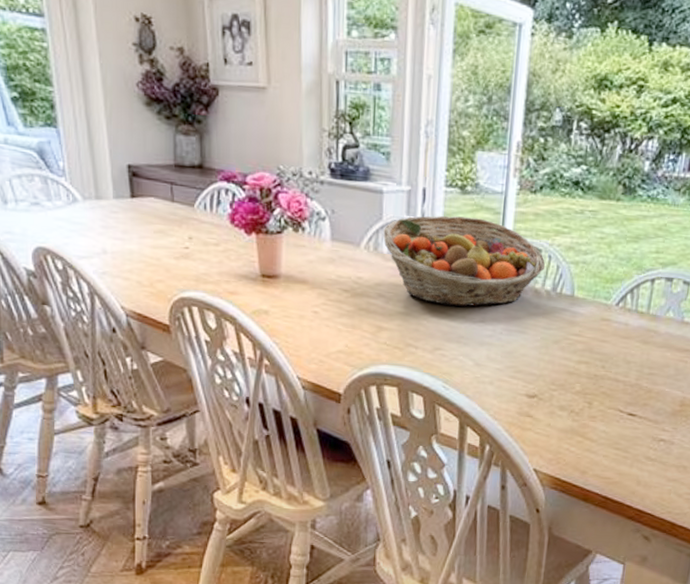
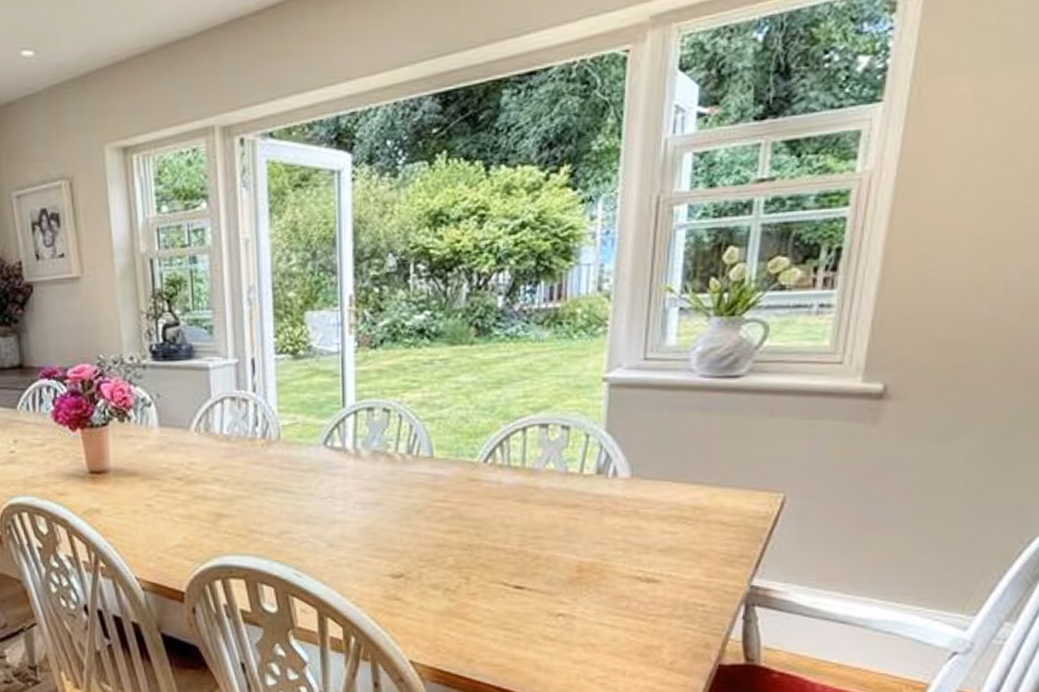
fruit basket: present [383,215,546,307] -> none [213,383,397,483]

